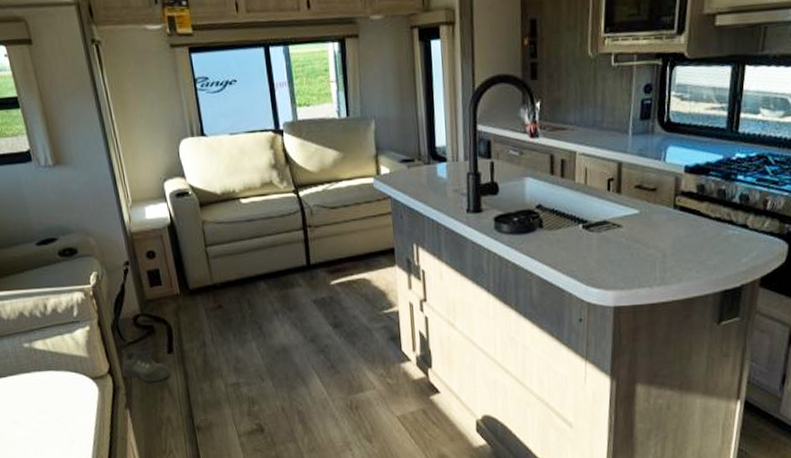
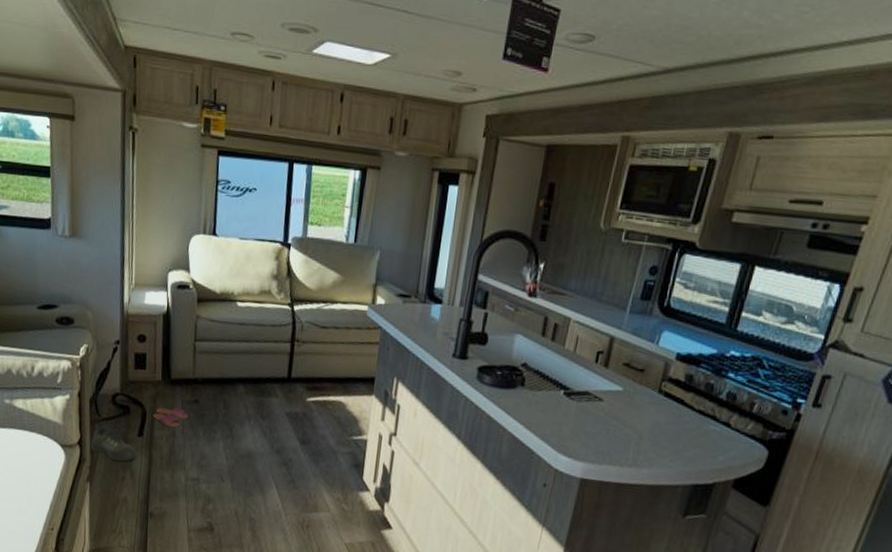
slippers: none [178,317,215,338] -> present [152,407,189,428]

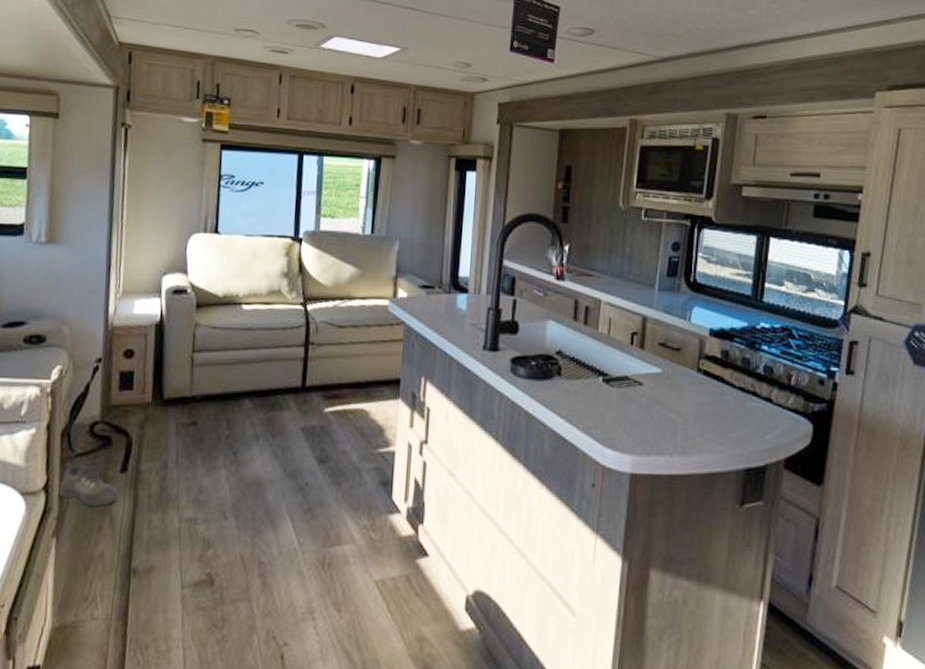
slippers: present [152,407,189,428] -> none [139,433,184,458]

